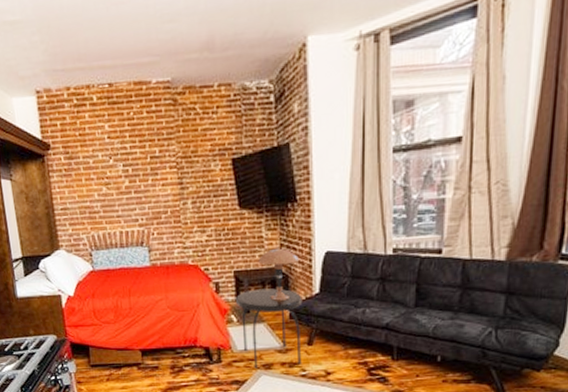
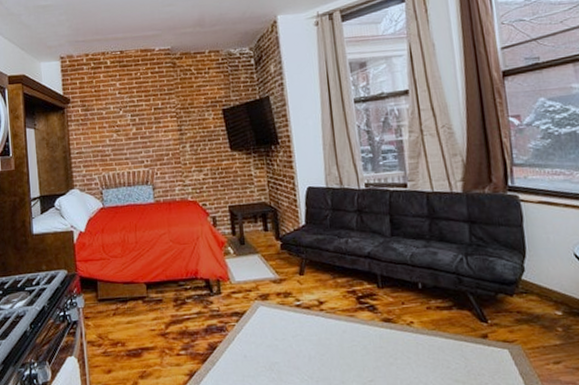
side table: present [236,288,303,369] -> none [232,221,296,300]
table lamp: present [258,247,300,301] -> none [249,183,286,233]

